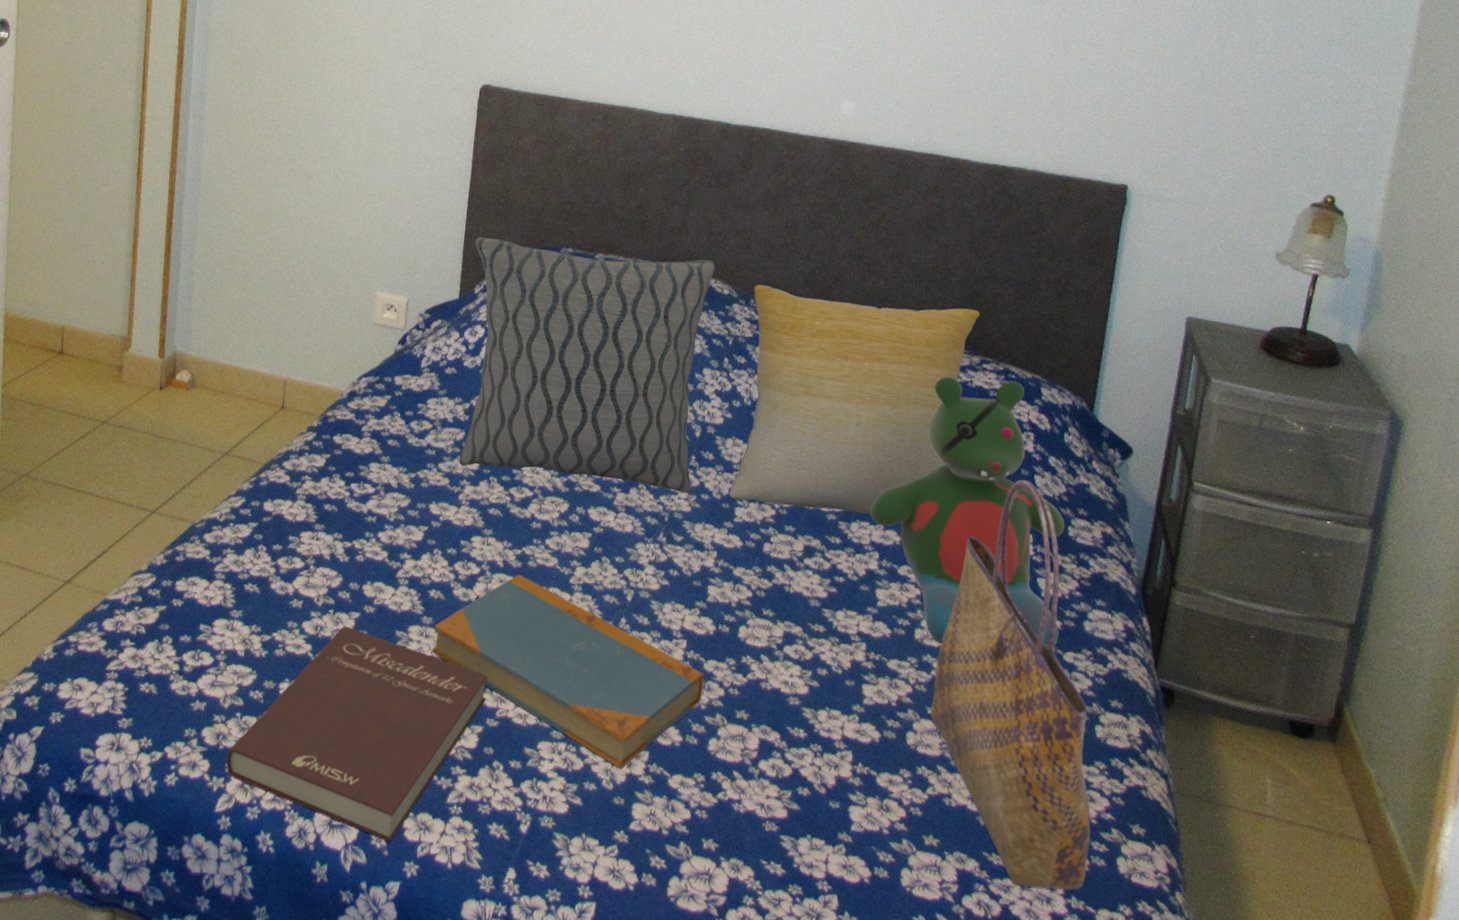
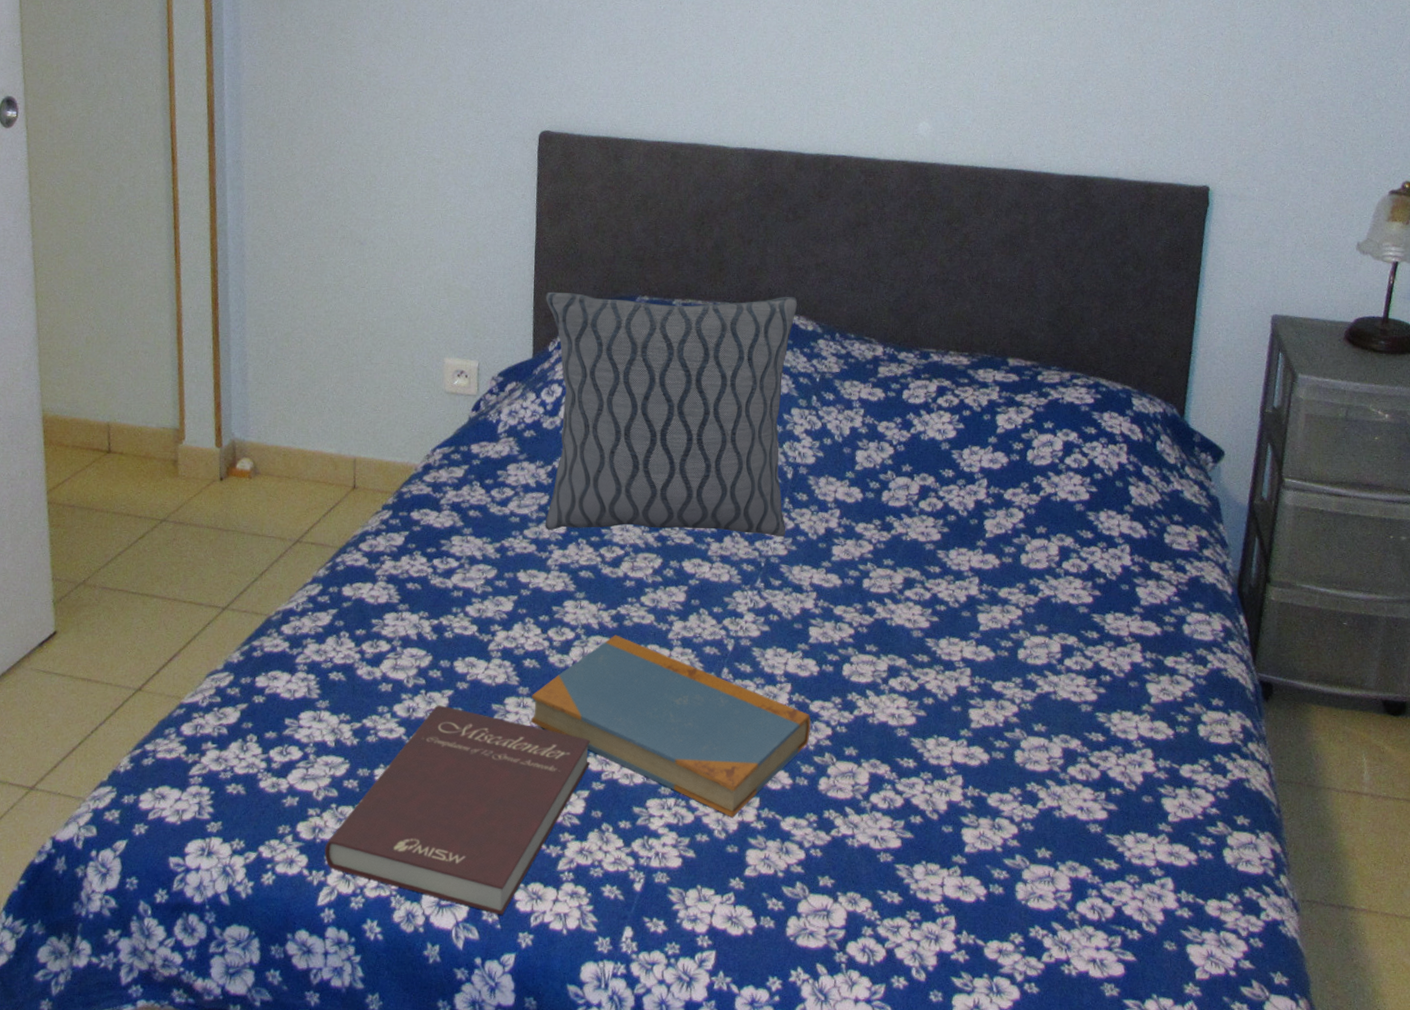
pillow: present [728,284,980,515] -> none [824,318,1069,541]
stuffed animal: present [870,377,1065,647] -> none [968,394,1161,661]
tote bag: present [931,480,1091,891] -> none [1038,492,1197,887]

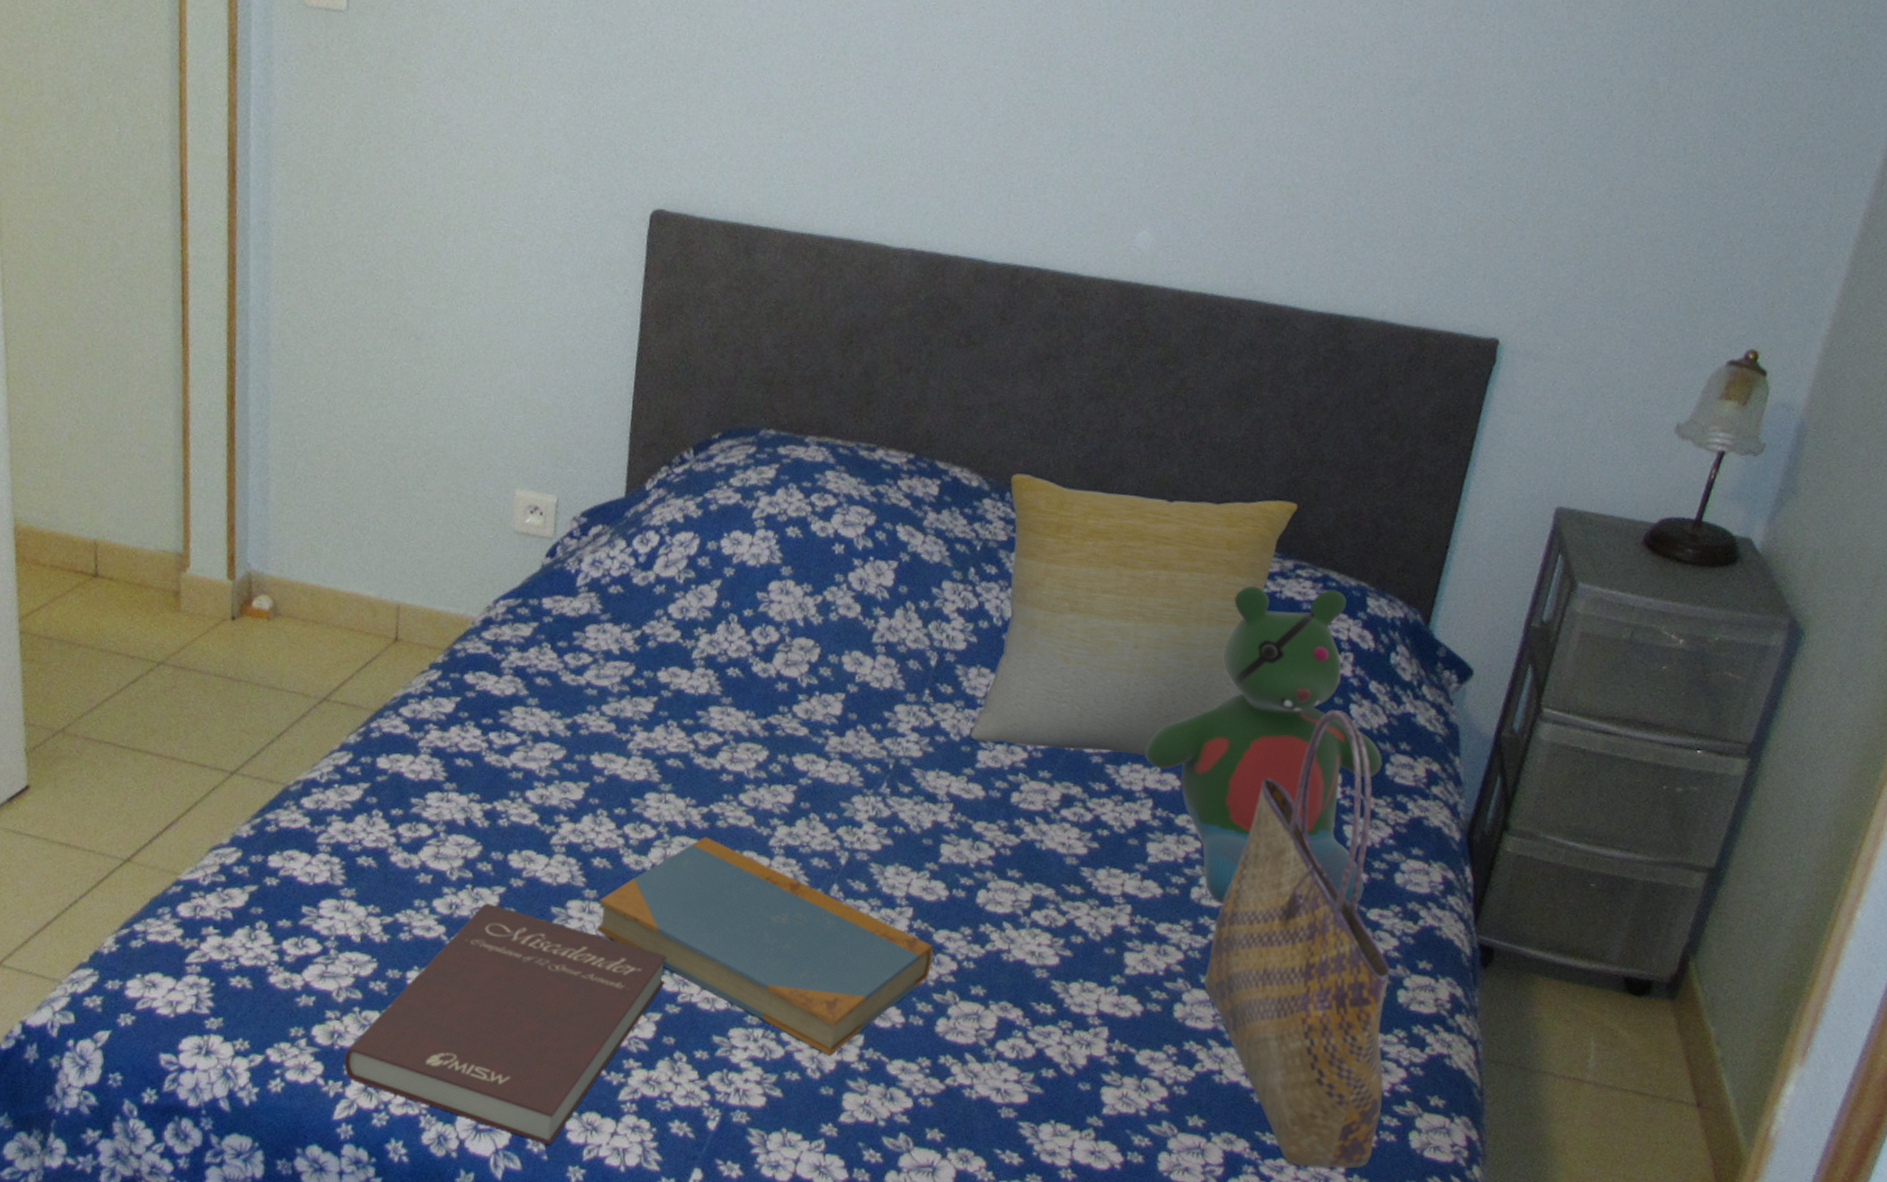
pillow: present [545,291,798,536] -> none [627,415,962,735]
pillow: none [824,318,1069,541] -> present [970,473,1299,756]
stuffed animal: none [968,394,1161,661] -> present [1145,586,1383,903]
tote bag: none [1038,492,1197,887] -> present [1204,710,1391,1169]

